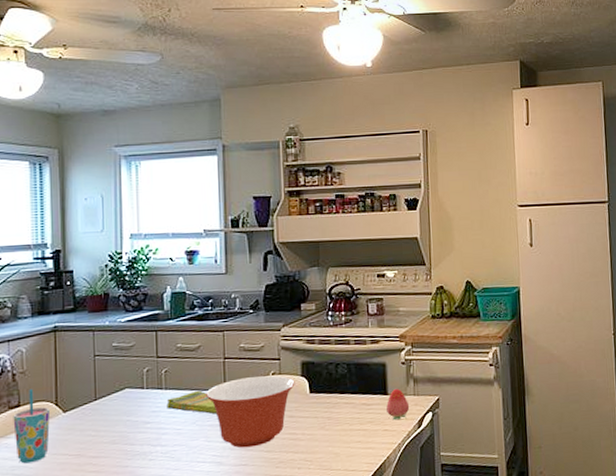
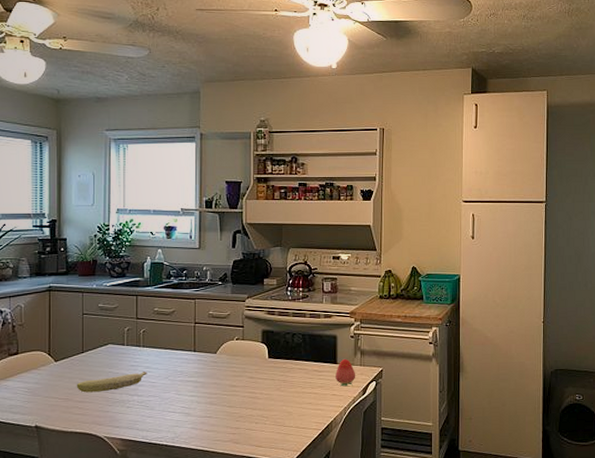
cup: present [13,388,50,464] -> none [12,339,43,404]
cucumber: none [89,417,171,447] -> present [76,372,147,393]
dish towel: present [166,390,217,414] -> none [144,349,186,371]
mixing bowl: present [206,375,295,448] -> none [178,341,256,402]

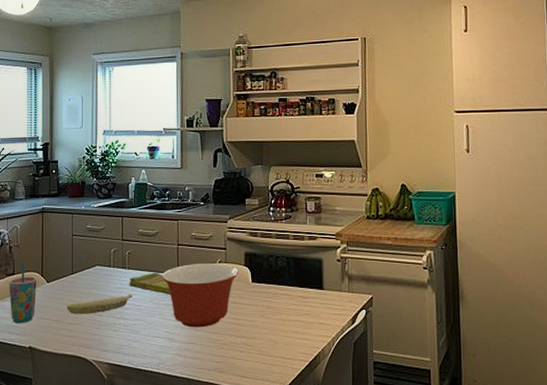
cup: none [12,339,43,404] -> present [9,260,36,324]
dish towel: none [144,349,186,371] -> present [129,272,170,295]
mixing bowl: none [178,341,256,402] -> present [162,263,239,328]
fruit: present [335,358,356,387] -> none [322,284,344,315]

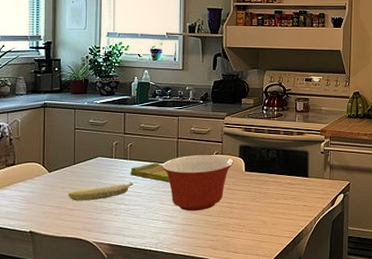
cup: present [9,260,36,324] -> none [9,151,38,211]

